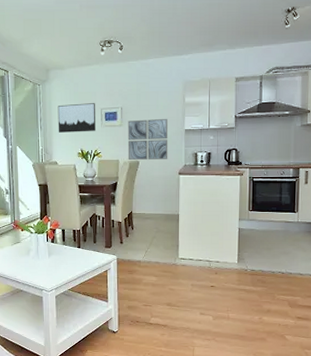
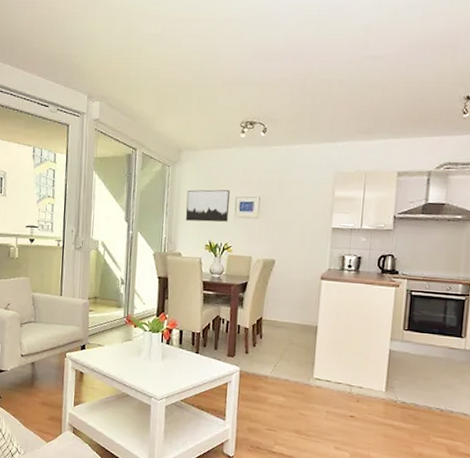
wall art: present [127,118,168,161] -> none [262,212,313,261]

